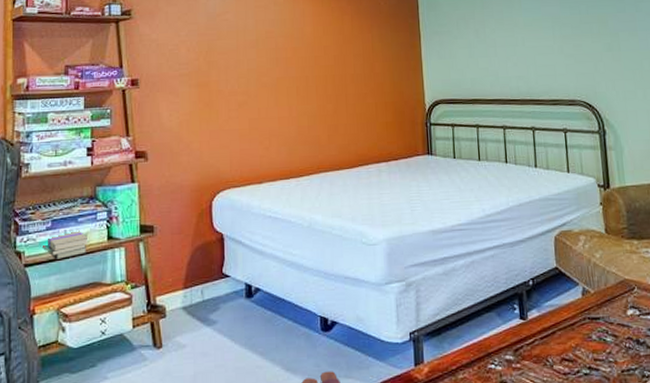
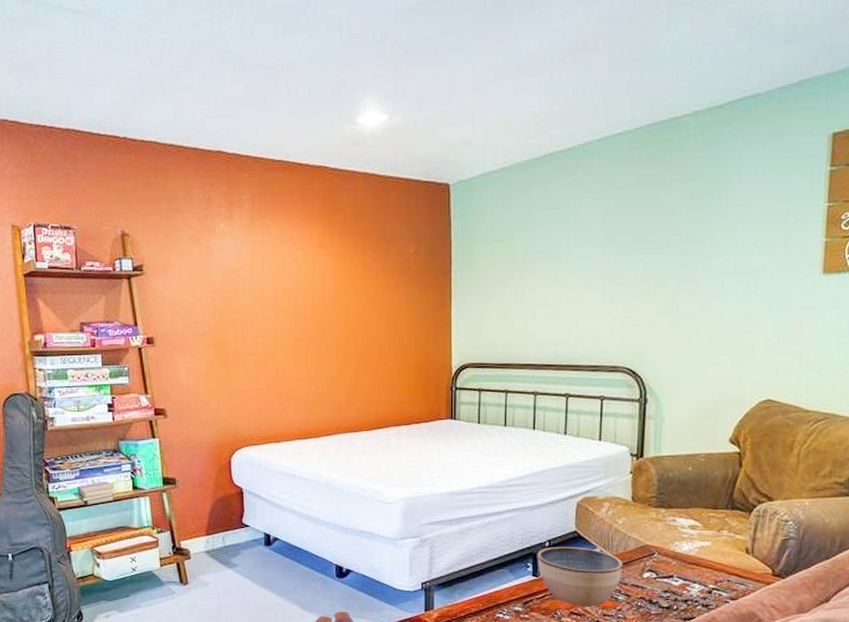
bowl: none [522,284,607,352] -> present [537,546,624,607]

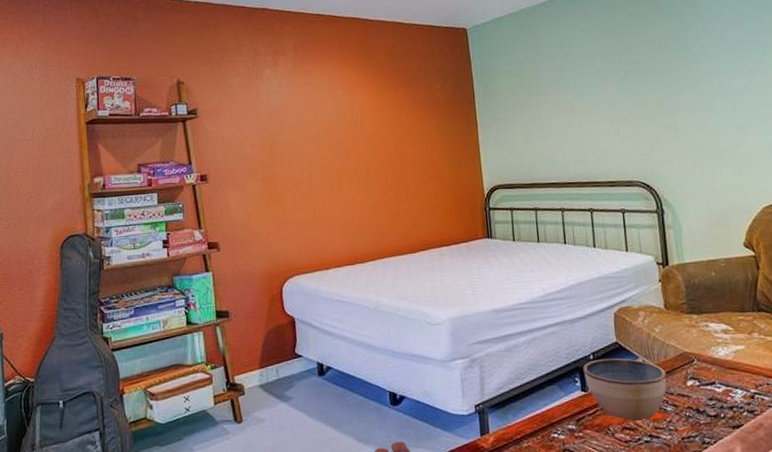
books: present [71,479,114,506] -> none [125,316,168,345]

